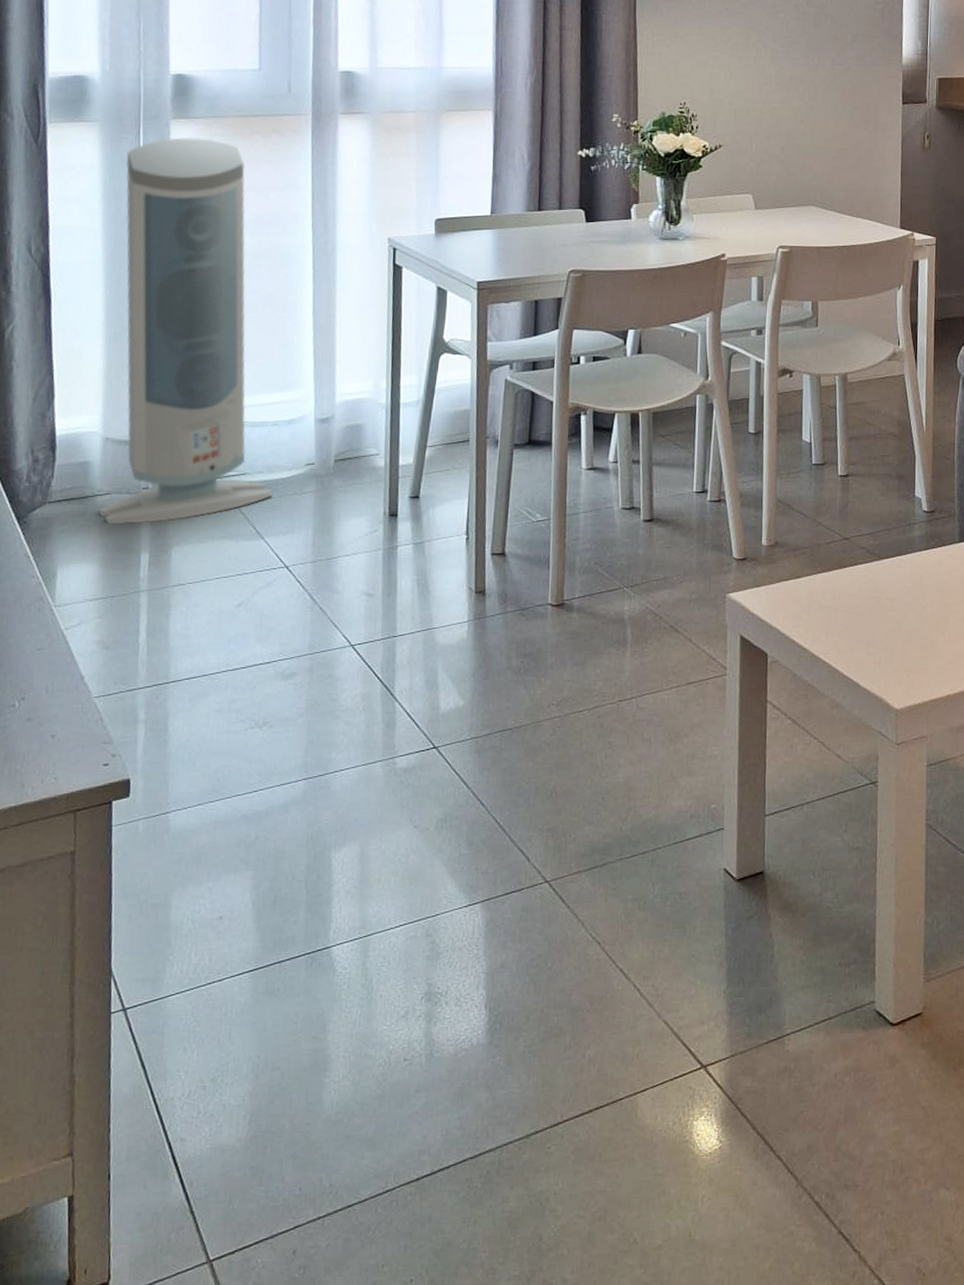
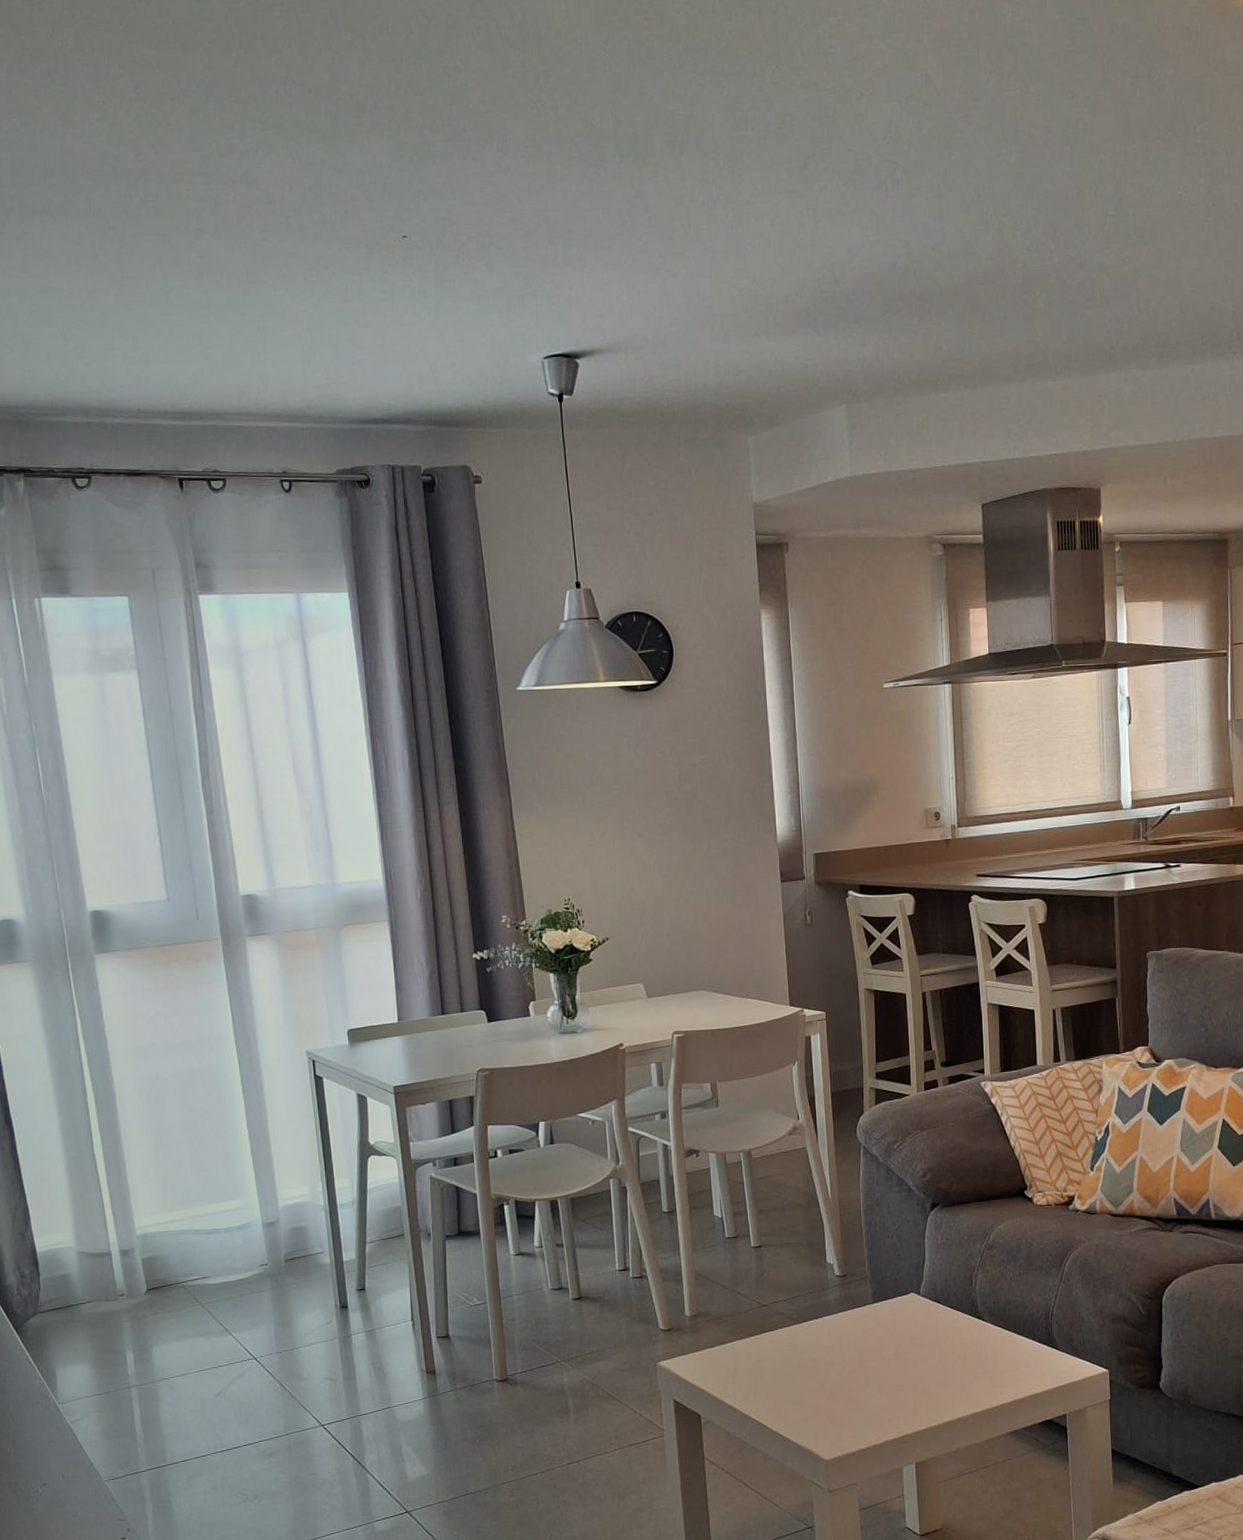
air purifier: present [99,137,273,525] -> none [59,970,234,1330]

